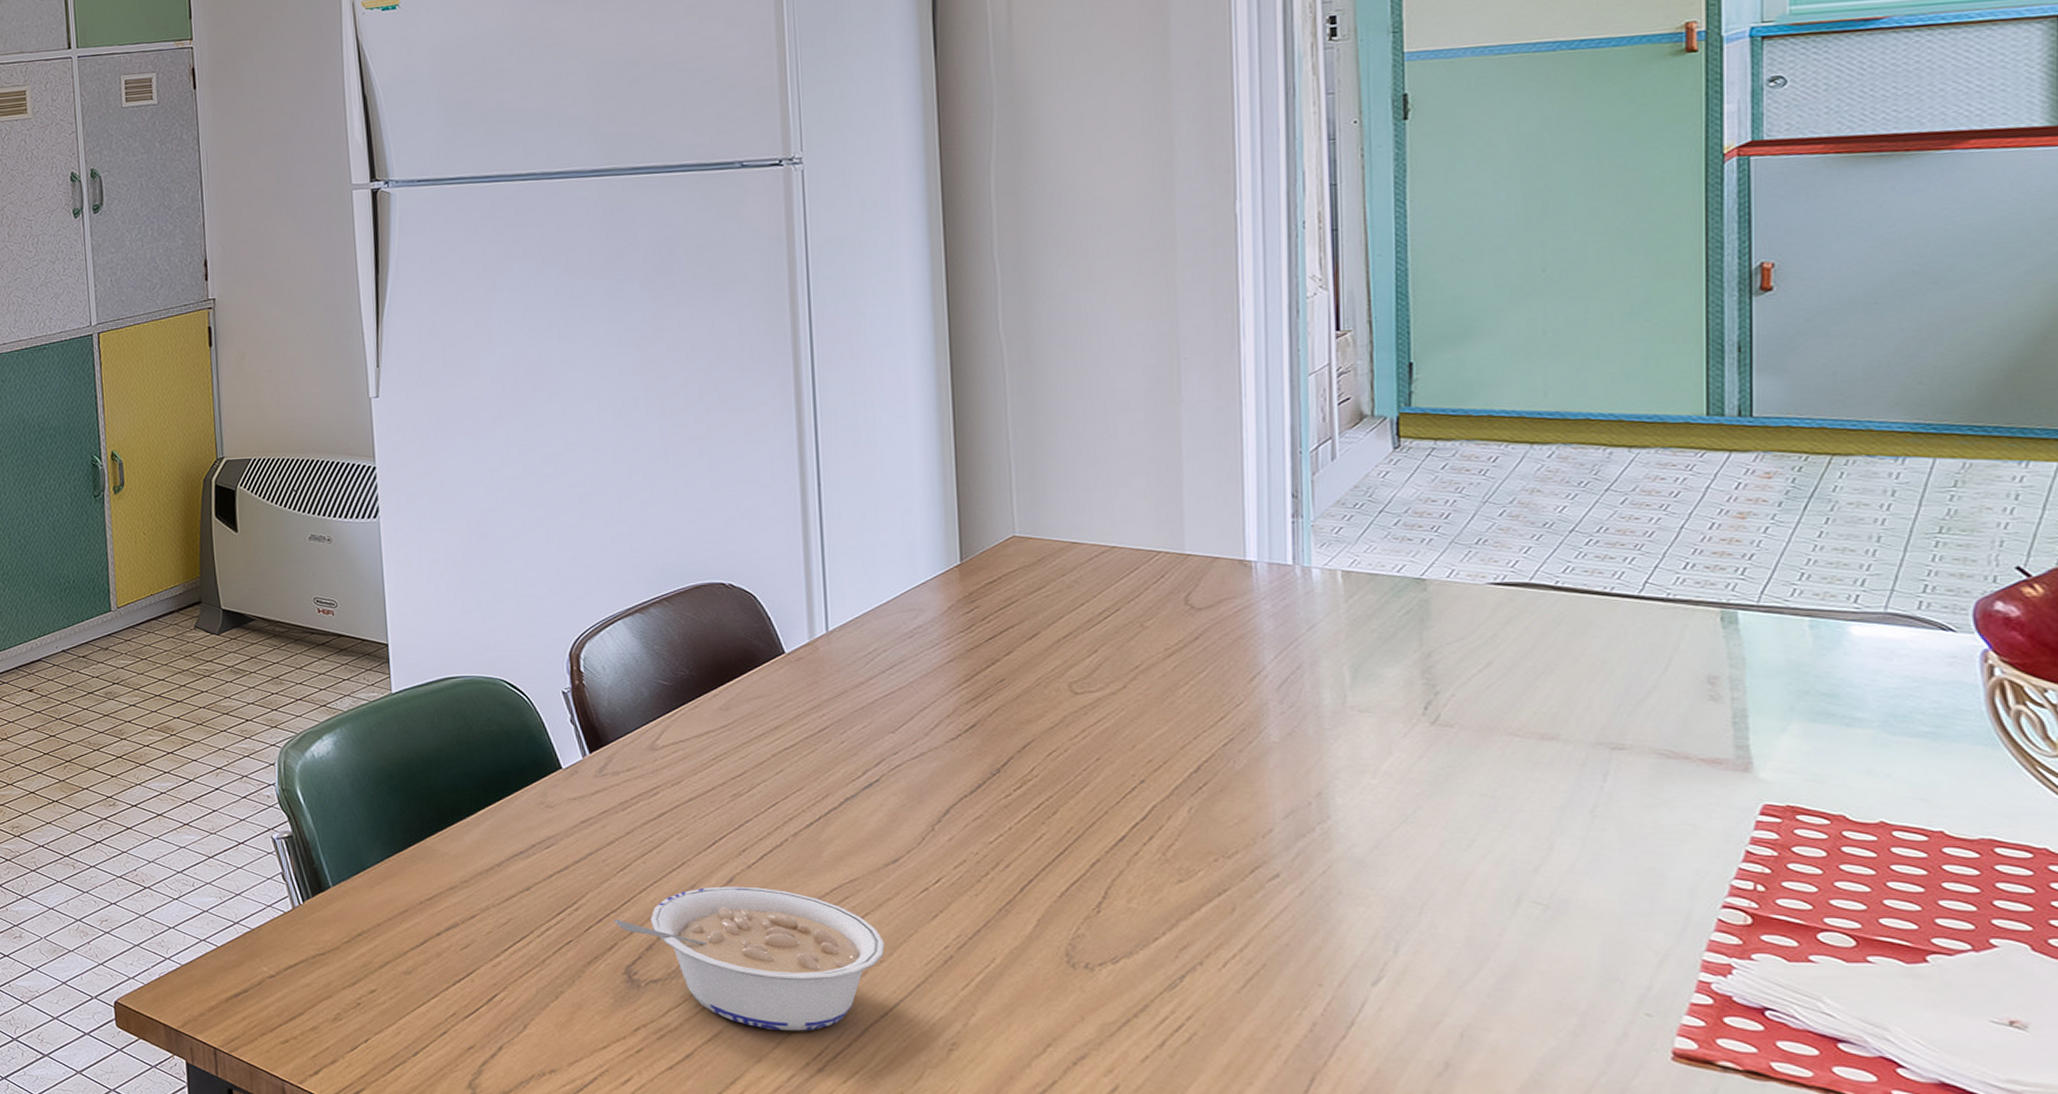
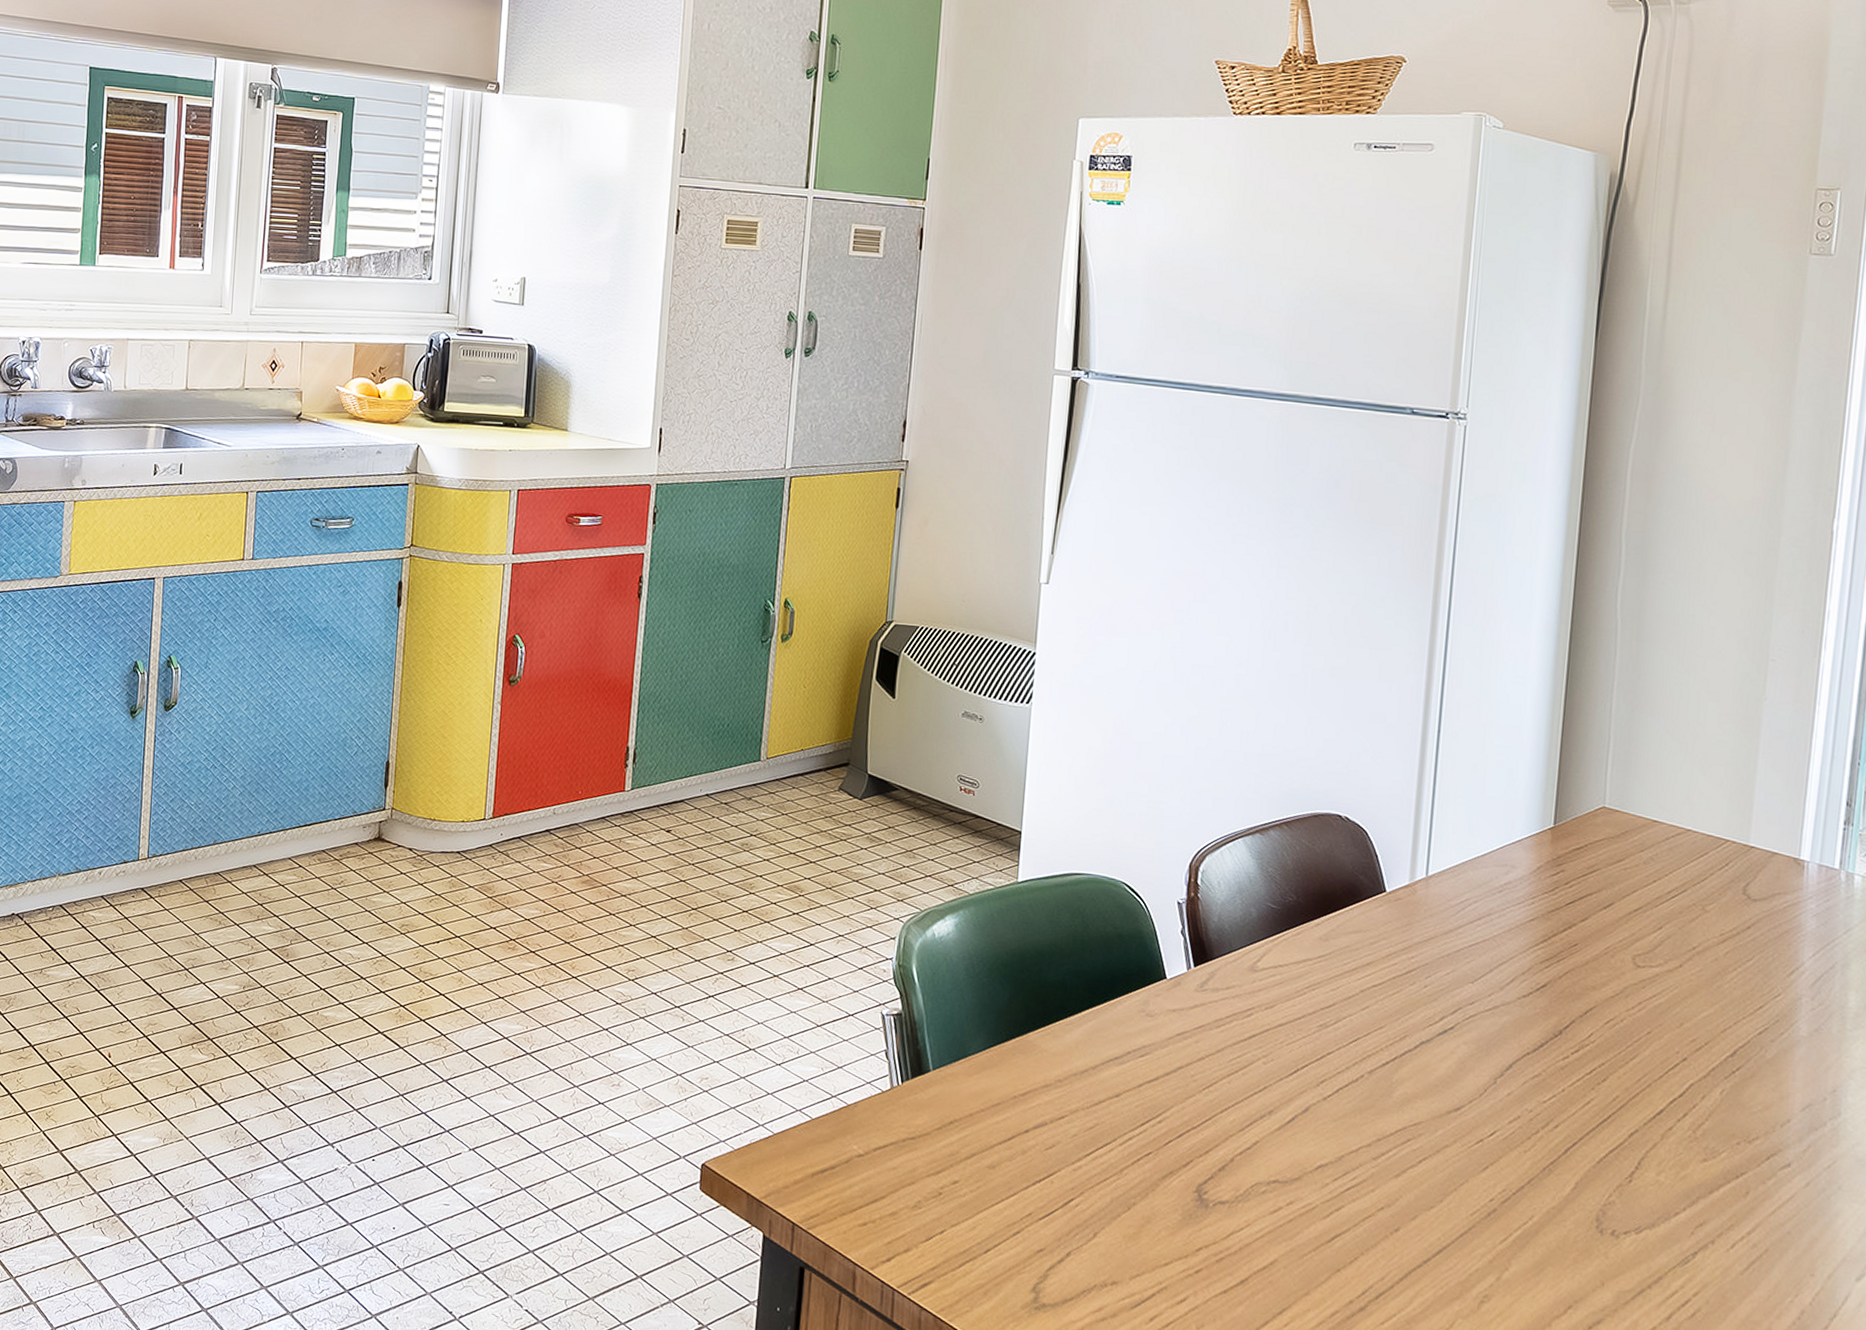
legume: present [614,886,885,1031] -> none [1193,1114,1437,1269]

